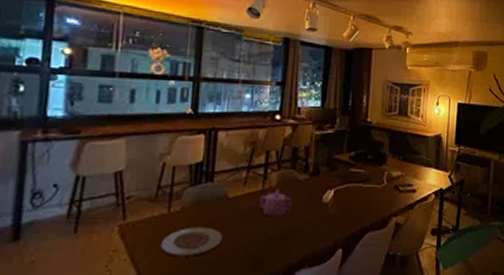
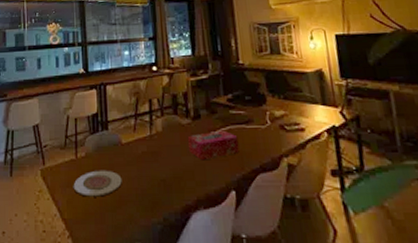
teapot: present [259,188,292,217] -> none [149,133,179,160]
tissue box: none [301,188,354,218] -> present [187,130,240,161]

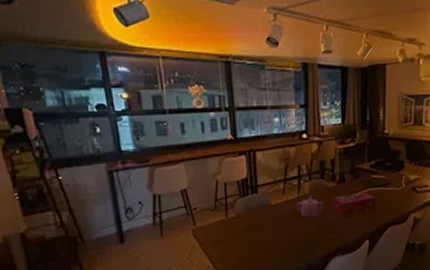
plate: present [73,170,122,197] -> none [224,227,271,251]
teapot: none [149,133,179,160] -> present [297,195,324,218]

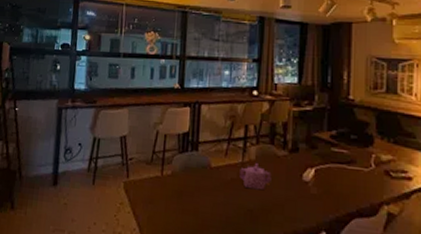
tissue box: present [331,192,376,218] -> none [281,167,337,196]

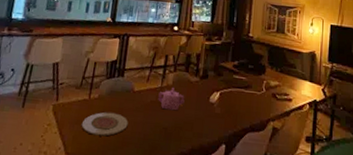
plate: none [155,190,207,218] -> present [81,112,128,136]

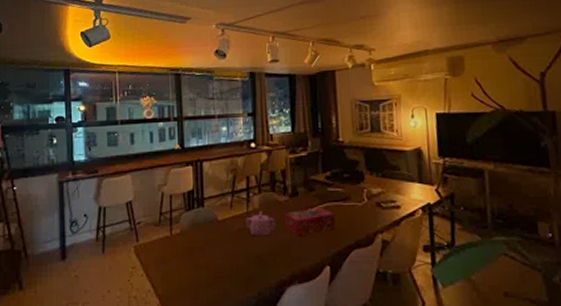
plate: present [81,112,128,136] -> none [167,246,218,273]
tissue box: none [192,91,236,116] -> present [284,207,336,237]

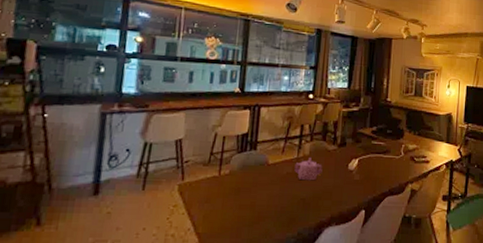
tissue box: present [284,207,336,237] -> none [330,157,375,183]

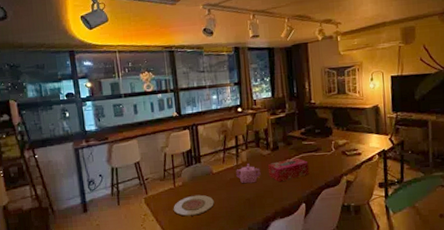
plate: none [212,187,264,213] -> present [173,194,214,217]
tissue box: none [330,157,375,183] -> present [267,157,310,182]

